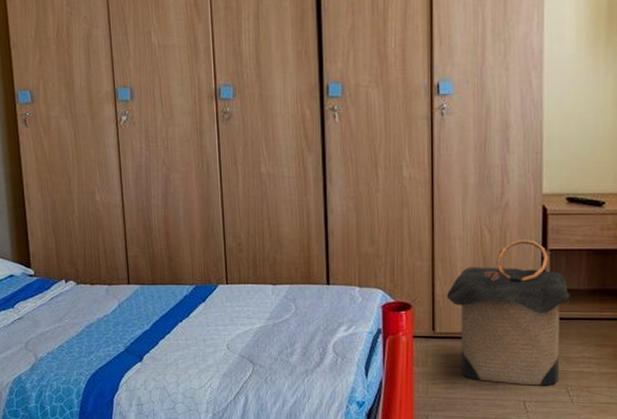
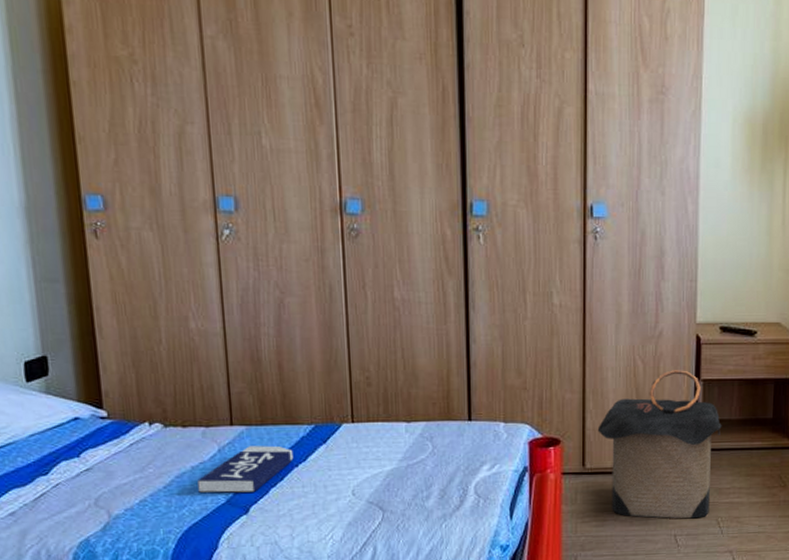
book: none [102,302,178,343] -> present [197,445,294,493]

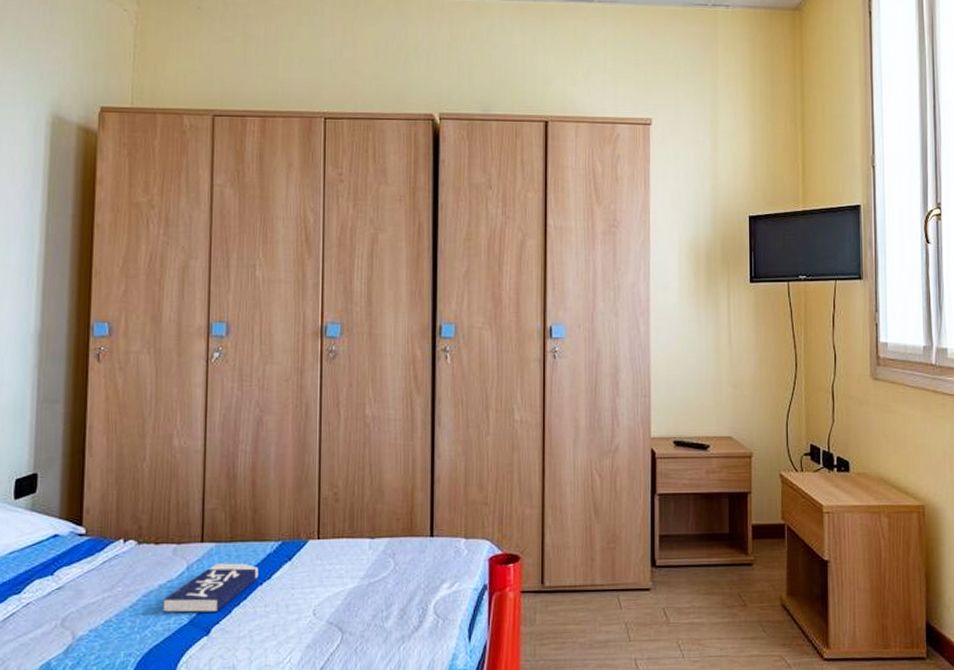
laundry hamper: present [597,370,722,519] -> none [556,484,679,641]

